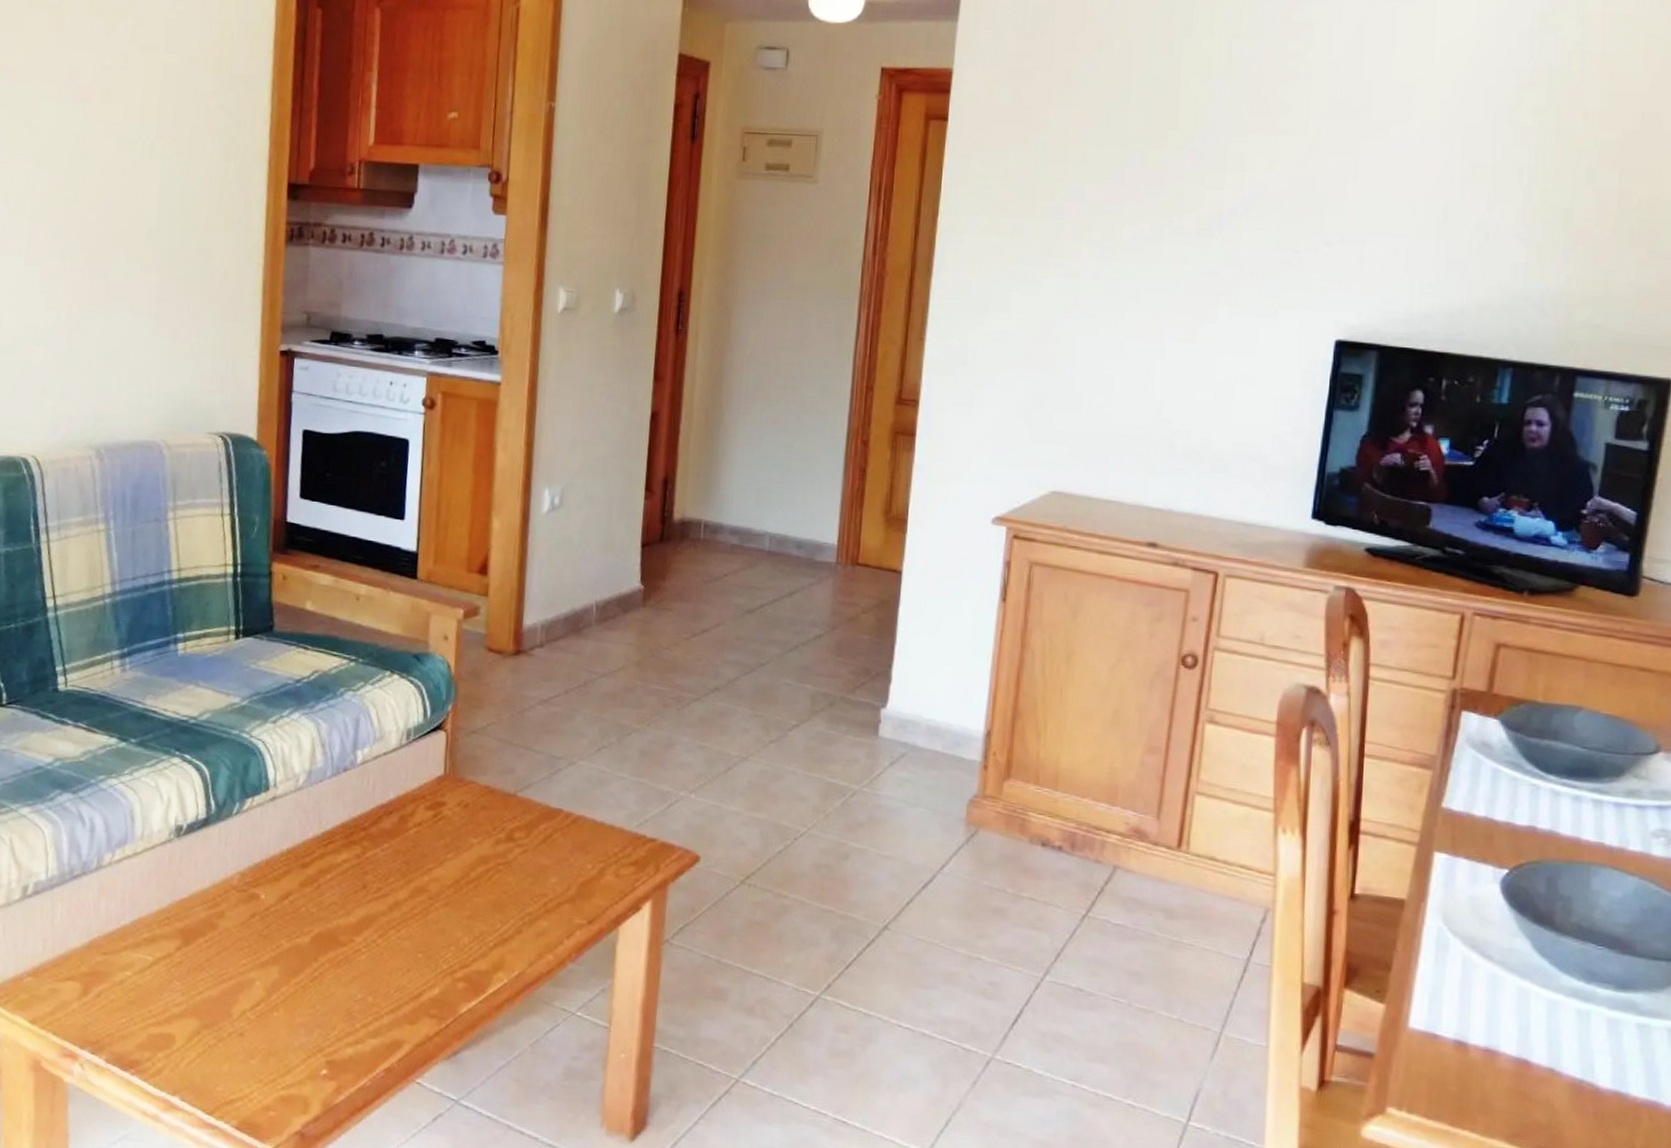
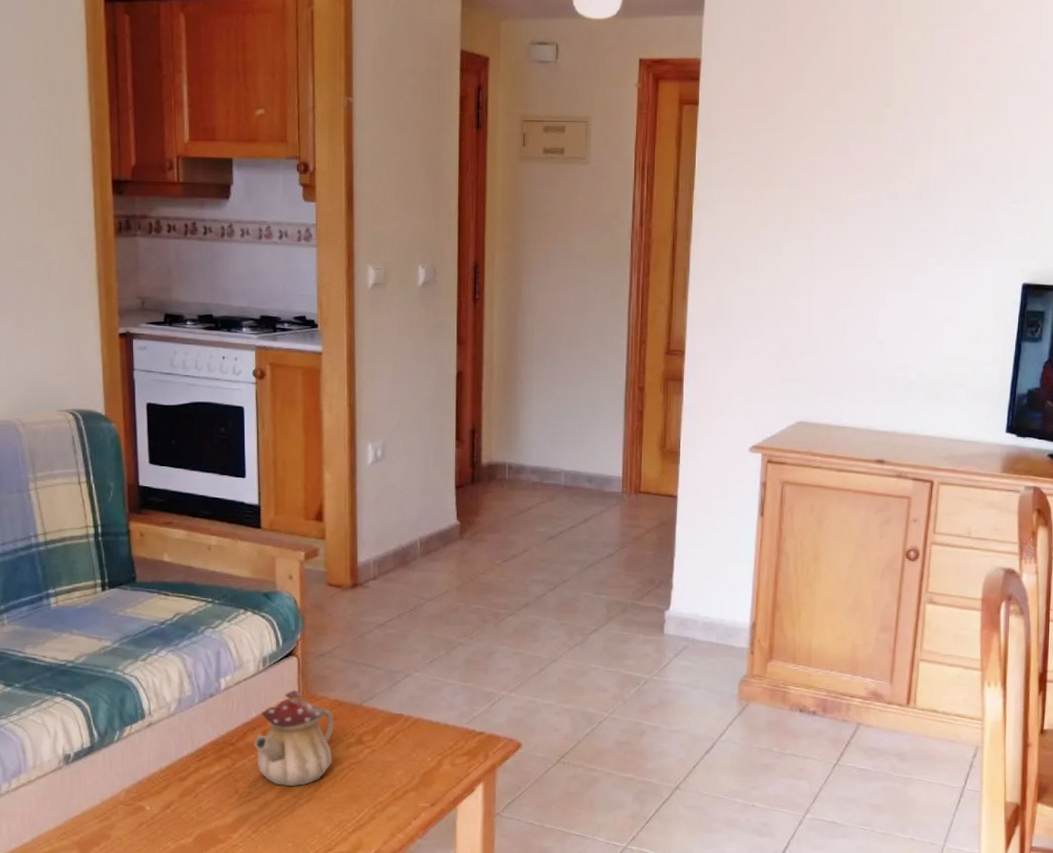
teapot: none [388,770,482,886] -> present [253,690,334,787]

